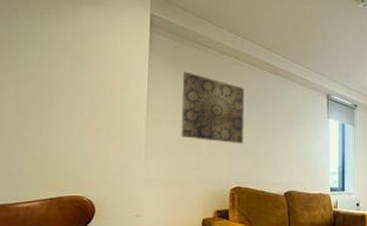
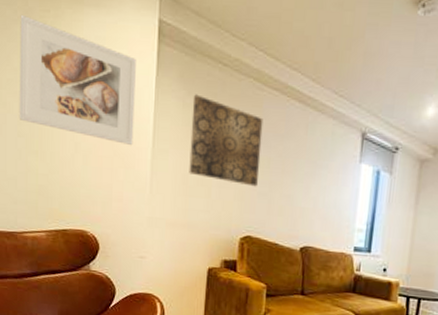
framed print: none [16,12,130,117] -> present [19,14,136,146]

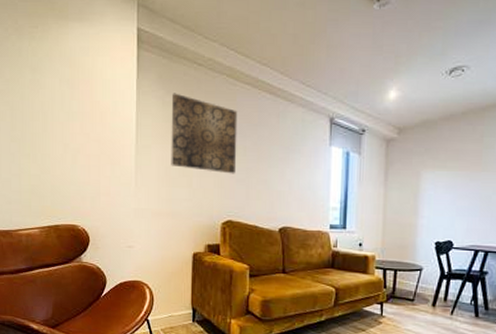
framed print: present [19,14,136,146] -> none [11,31,118,144]

